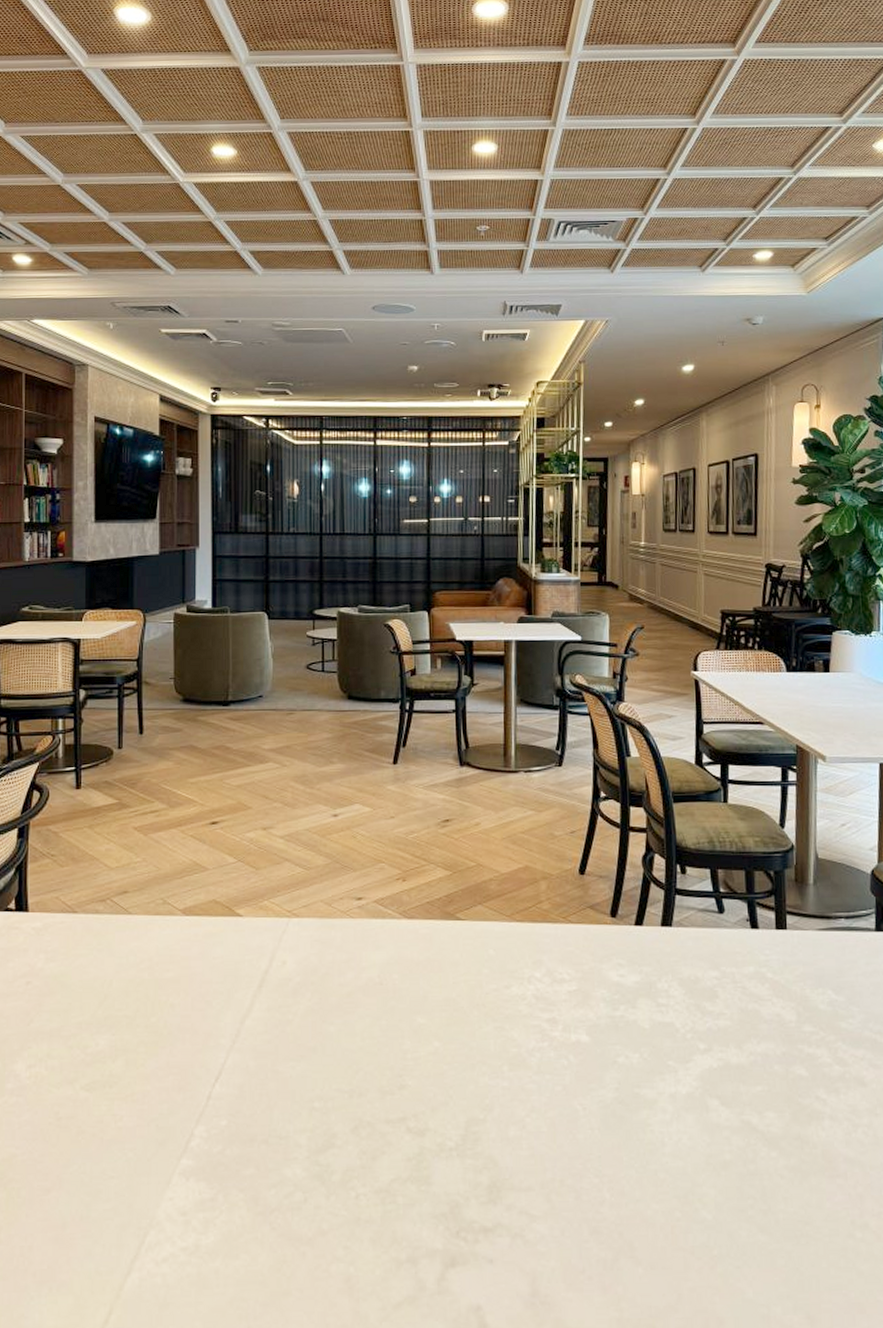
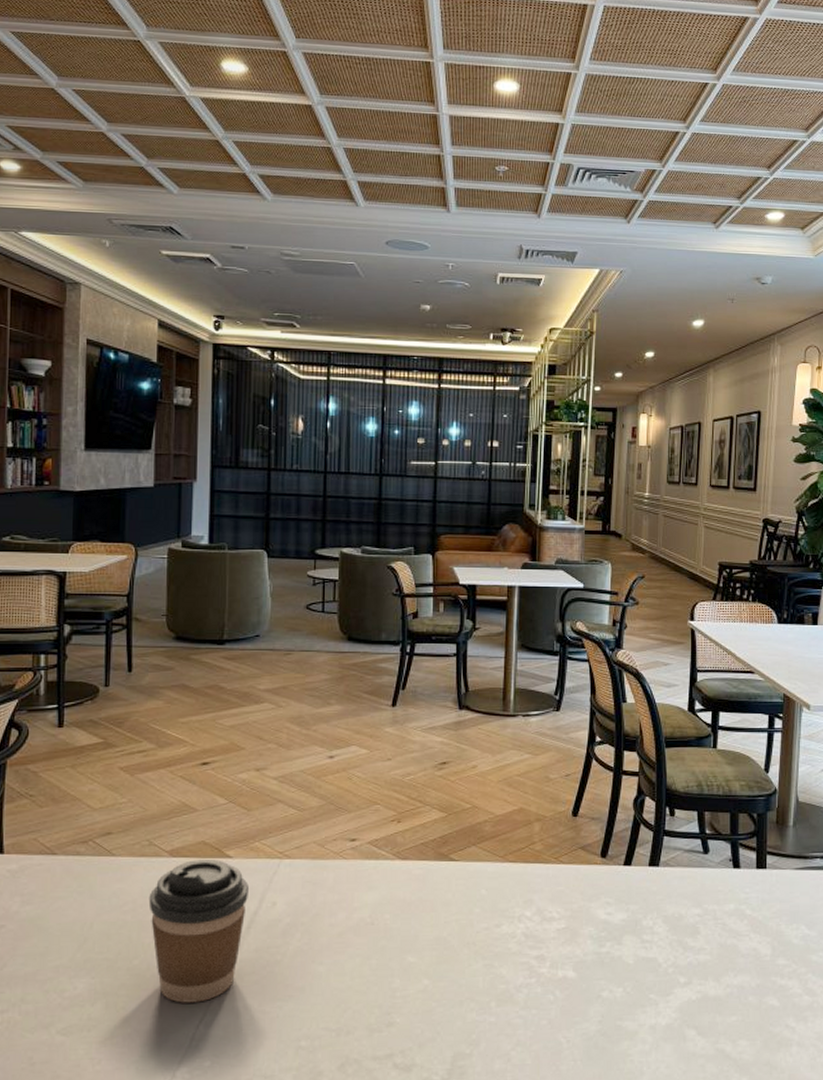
coffee cup: none [164,917,259,1061] -> present [148,858,248,1003]

